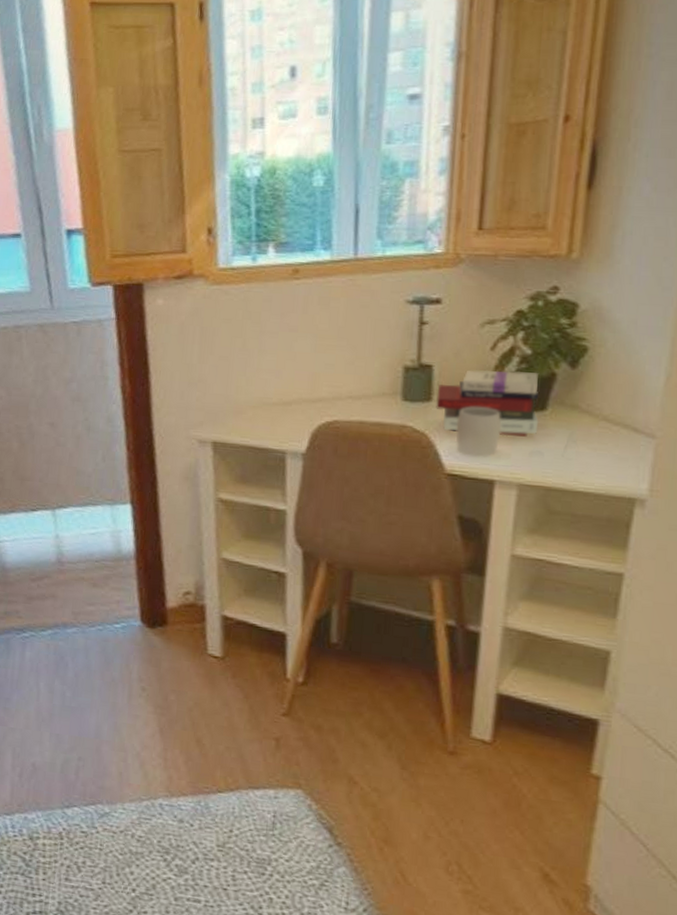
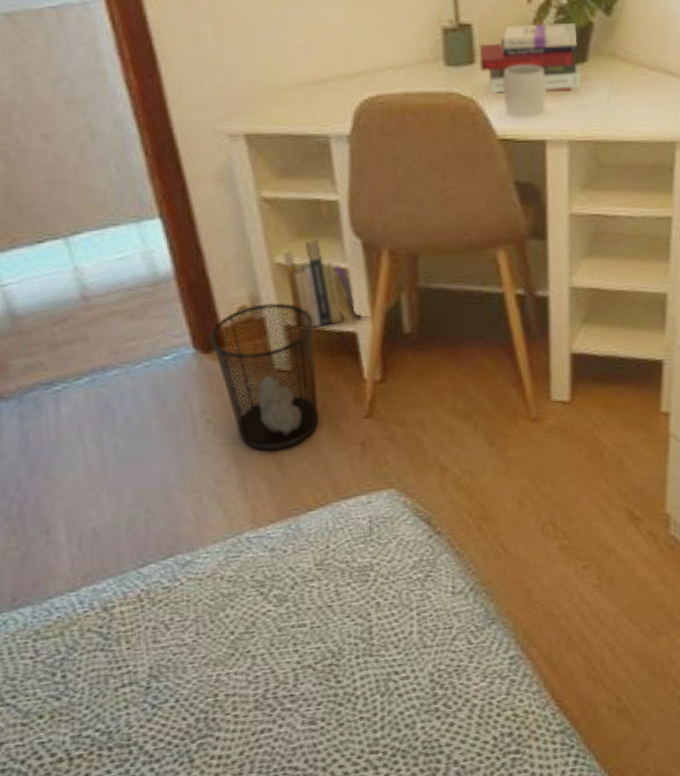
waste bin: none [156,592,248,730] -> present [210,303,319,452]
books: none [229,542,293,622] -> present [283,239,362,328]

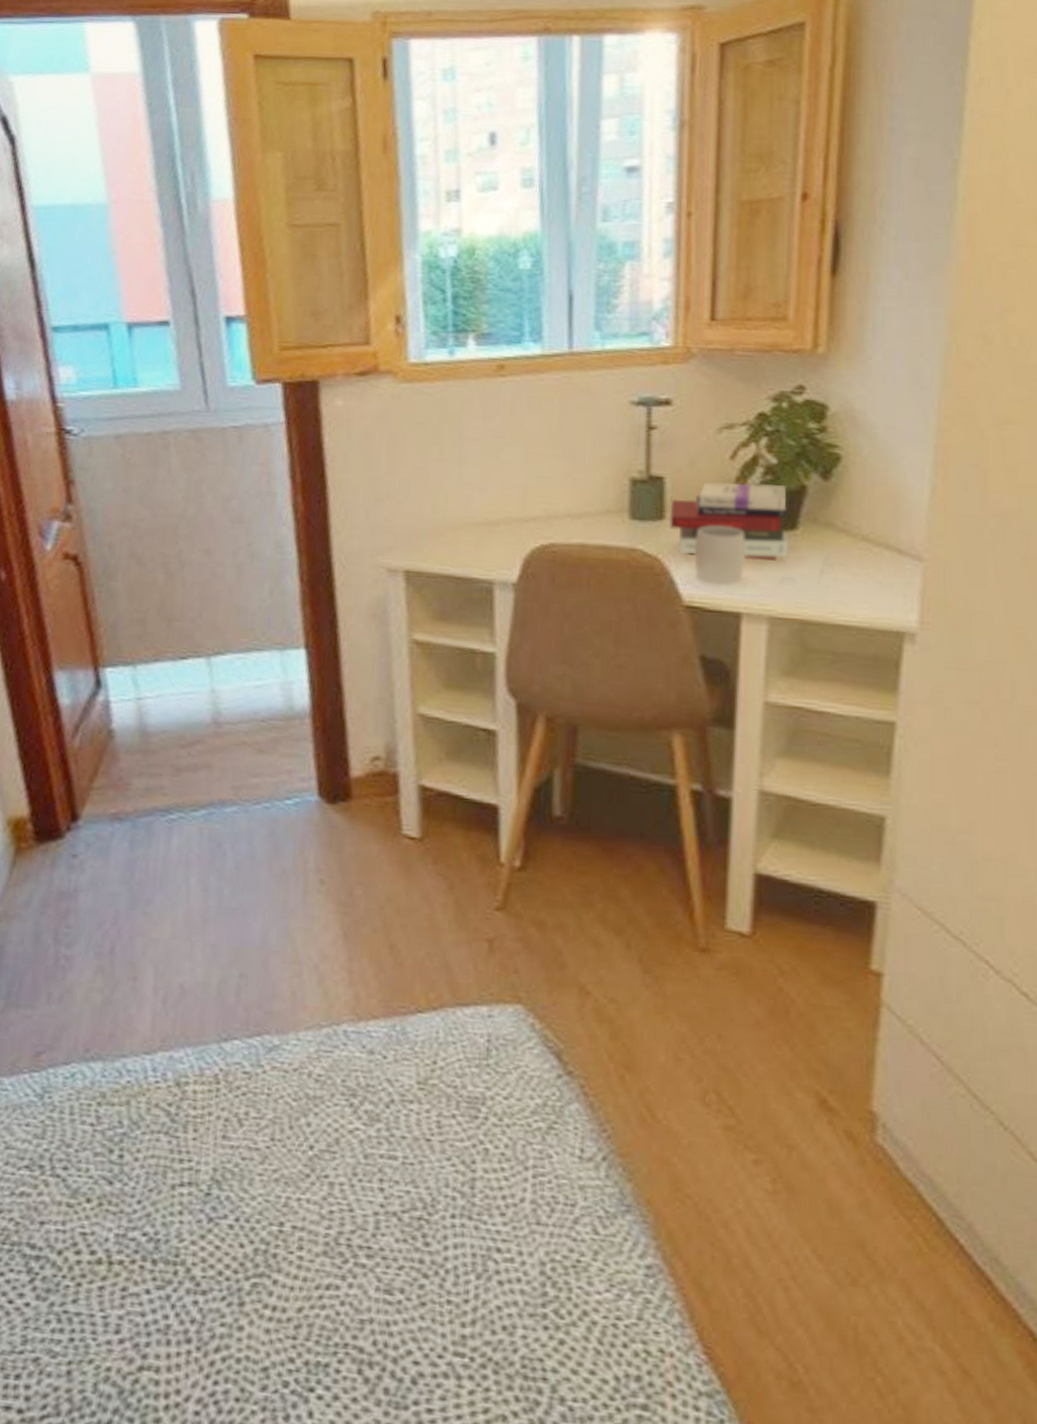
waste bin: present [210,303,319,452] -> none [337,757,451,932]
books: present [283,239,362,328] -> none [427,692,507,793]

